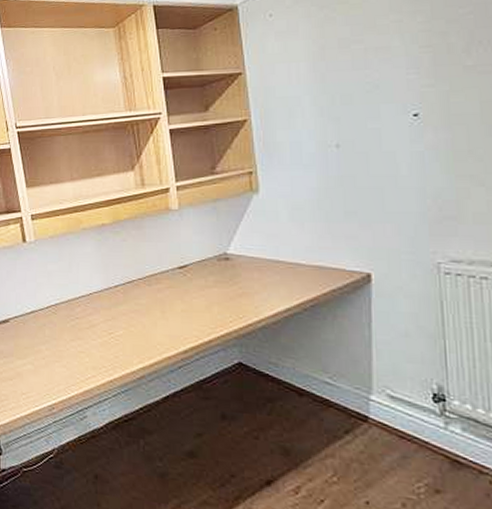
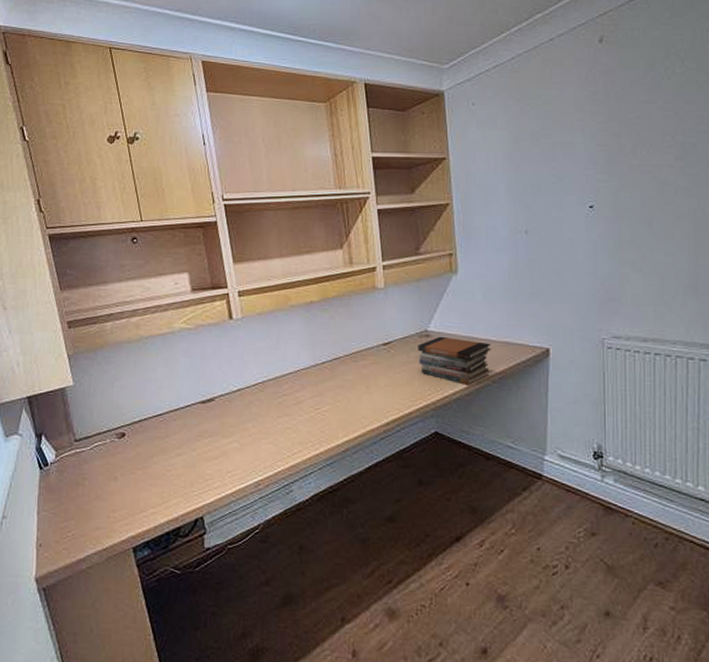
book stack: none [217,259,301,314] -> present [418,336,492,387]

